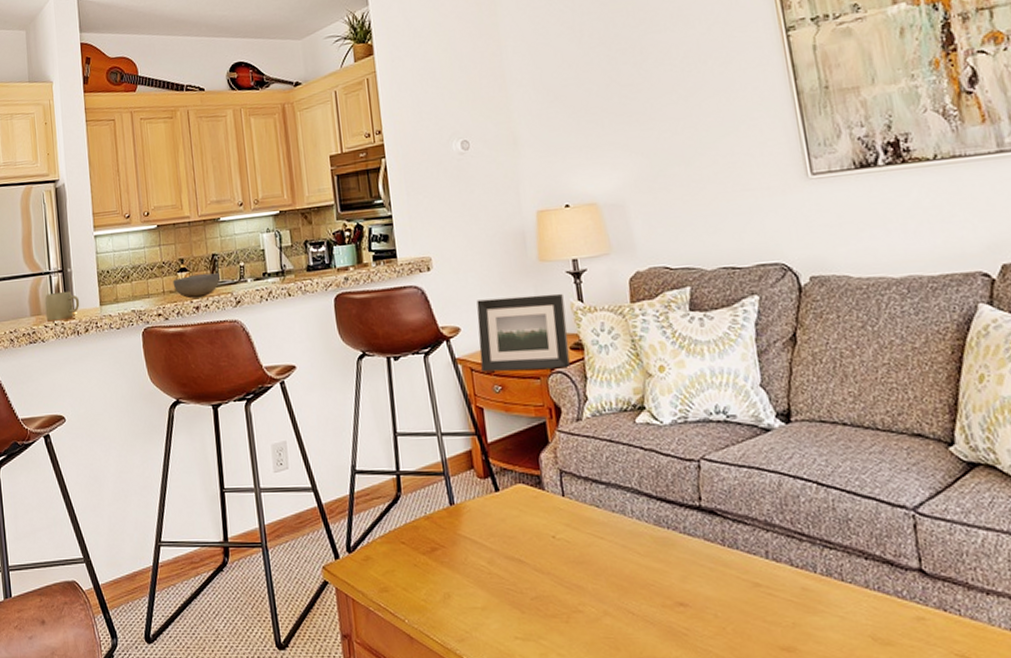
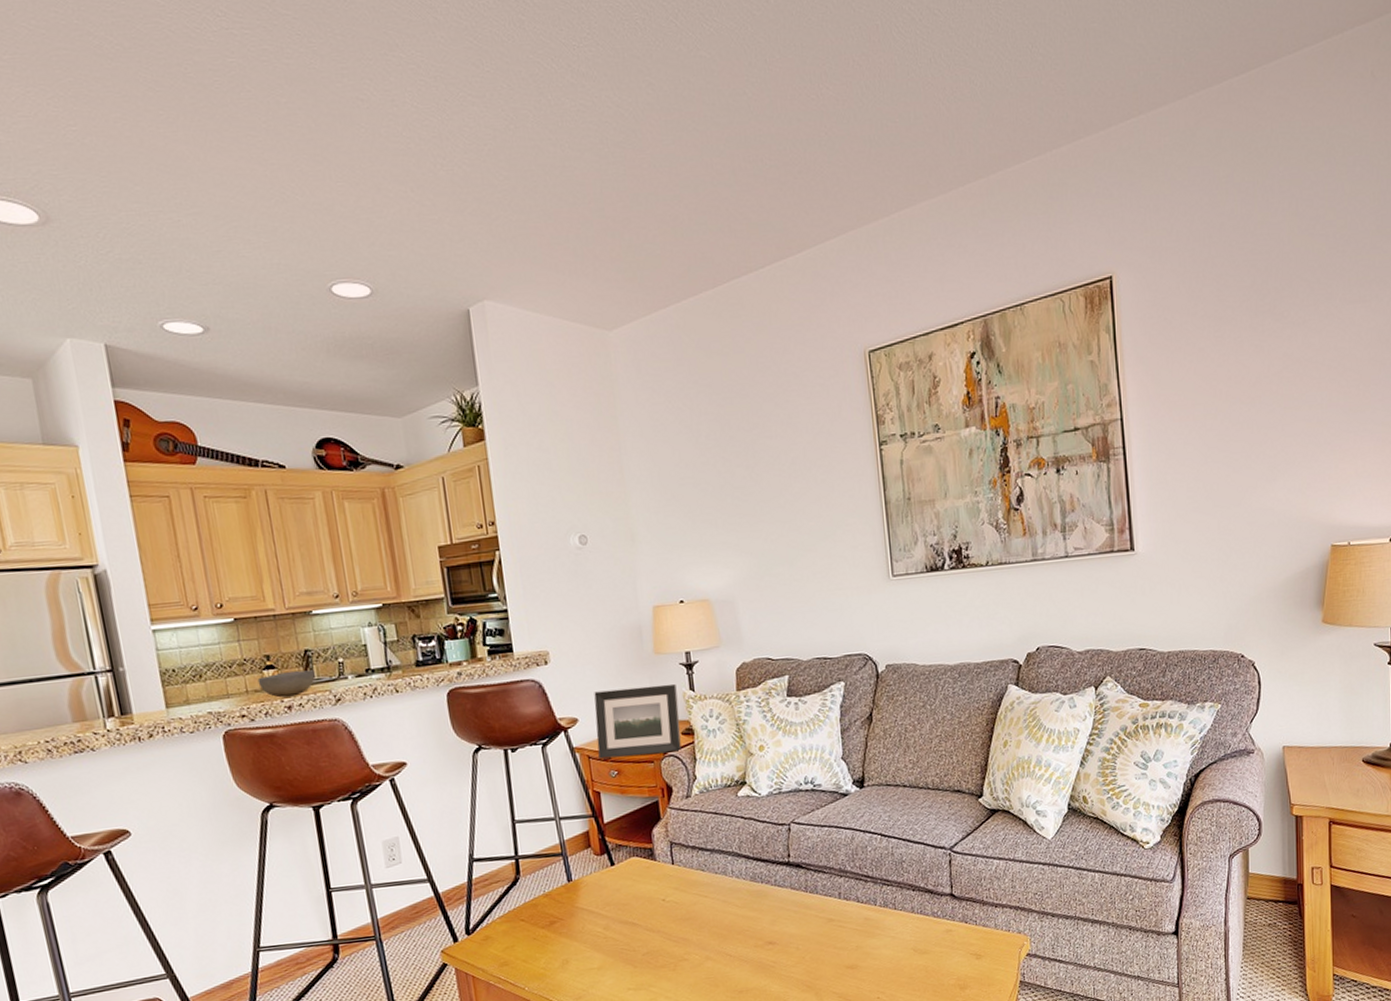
mug: present [44,290,80,323] -> none [90,692,139,730]

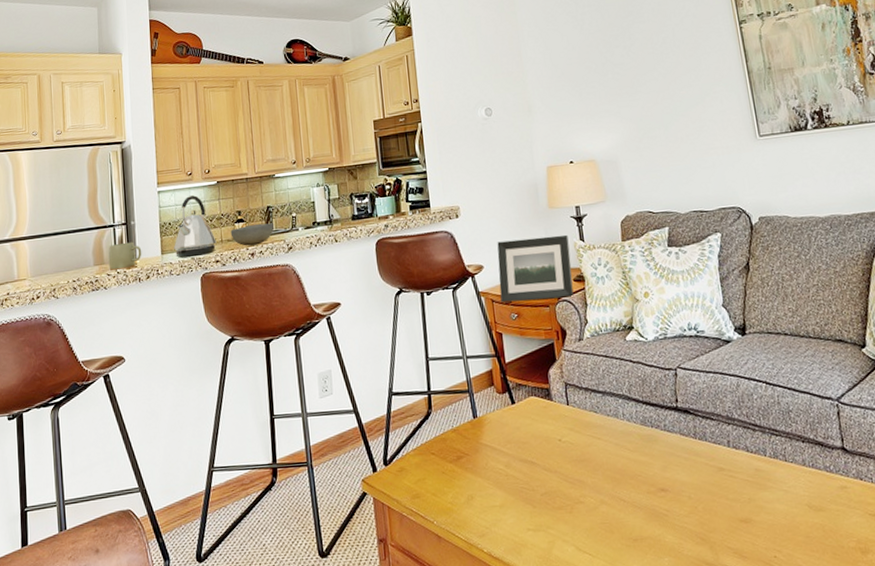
mug: none [90,692,139,730] -> present [107,241,142,272]
kettle: none [182,635,240,713] -> present [174,195,217,259]

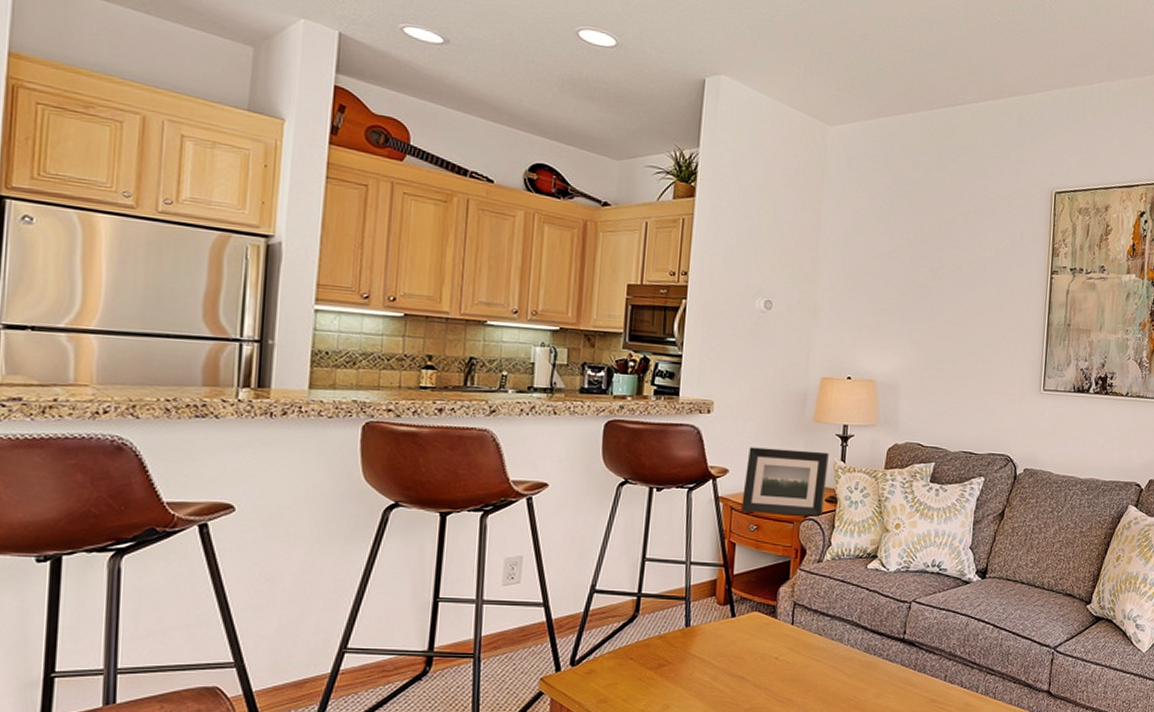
mug: present [107,241,142,272] -> none [225,364,280,399]
kettle: present [174,195,217,259] -> none [328,324,392,401]
bowl: present [230,223,274,246] -> none [413,374,475,400]

